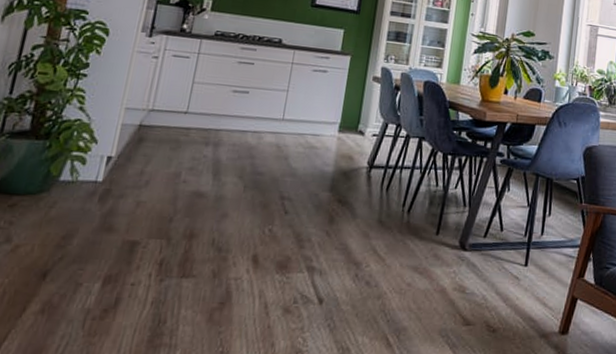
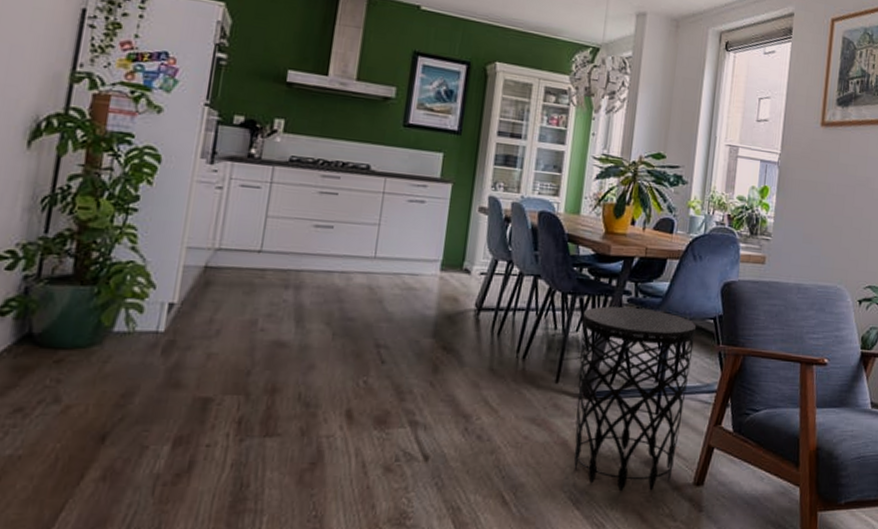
side table: none [451,166,562,338] -> present [574,306,697,491]

